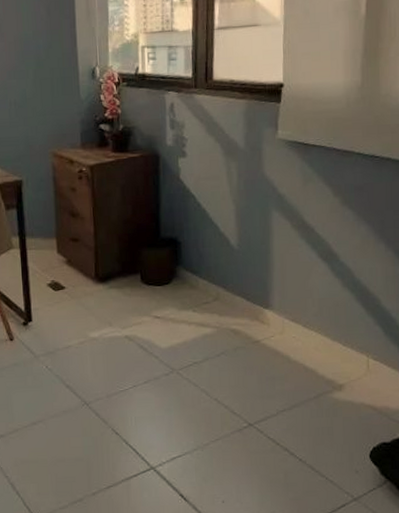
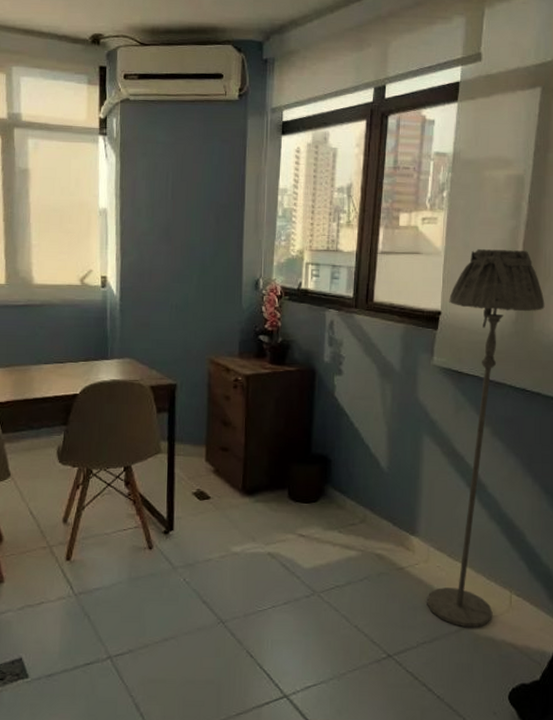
floor lamp: none [284,12,392,393] -> present [427,249,545,627]

